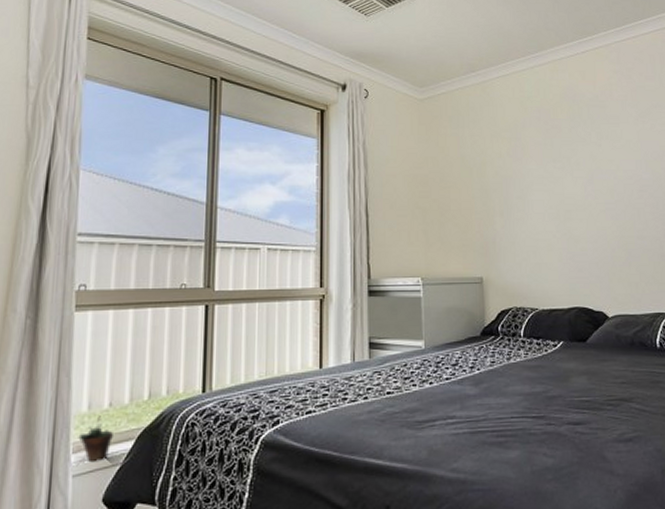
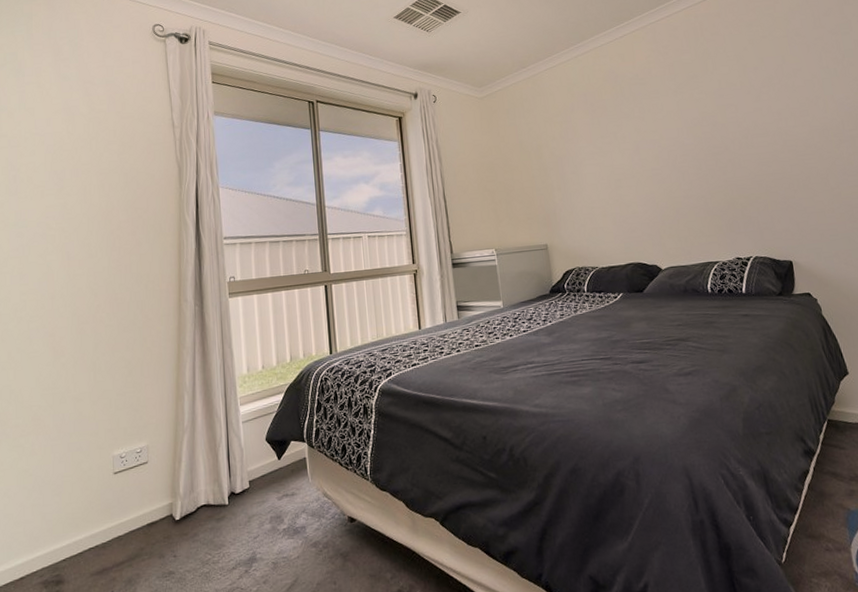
succulent plant: present [78,416,113,463] -> none [243,376,268,412]

